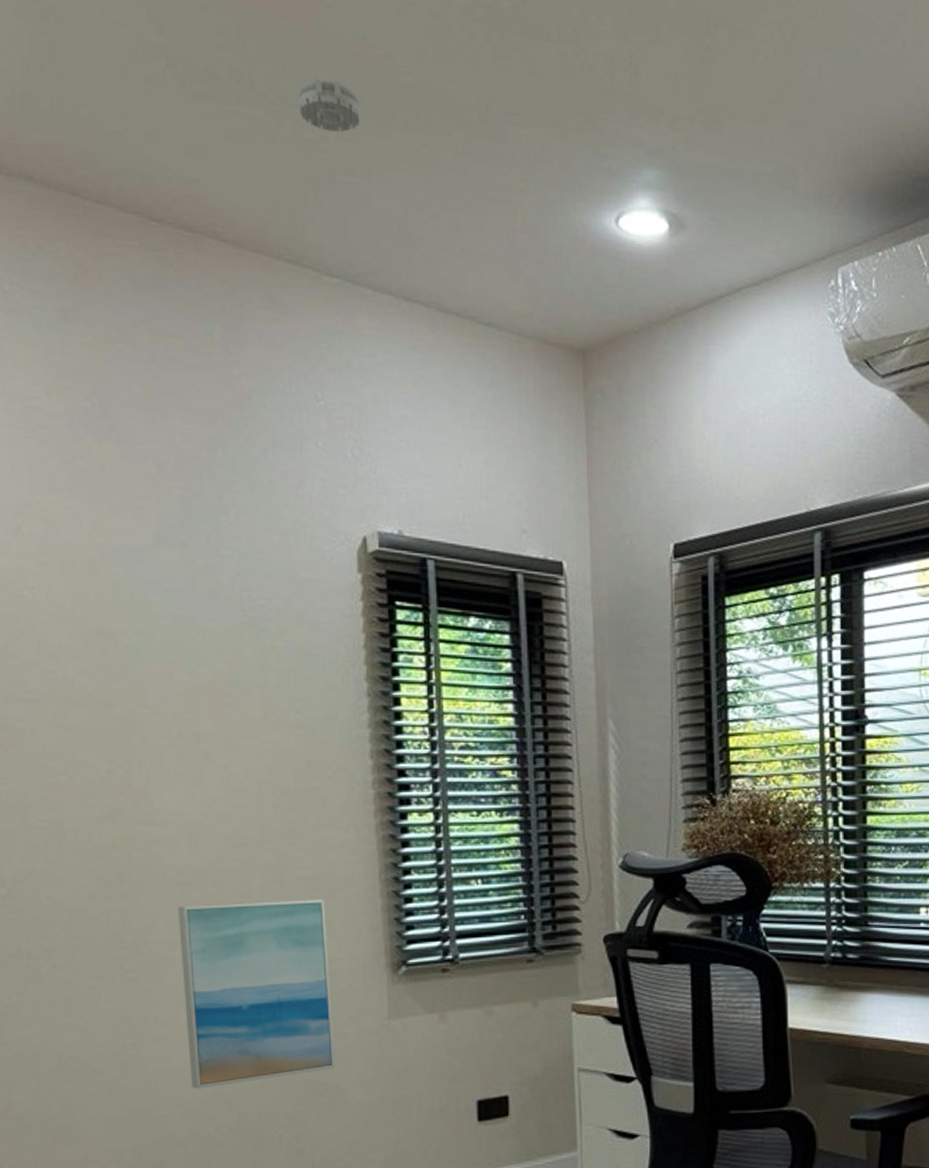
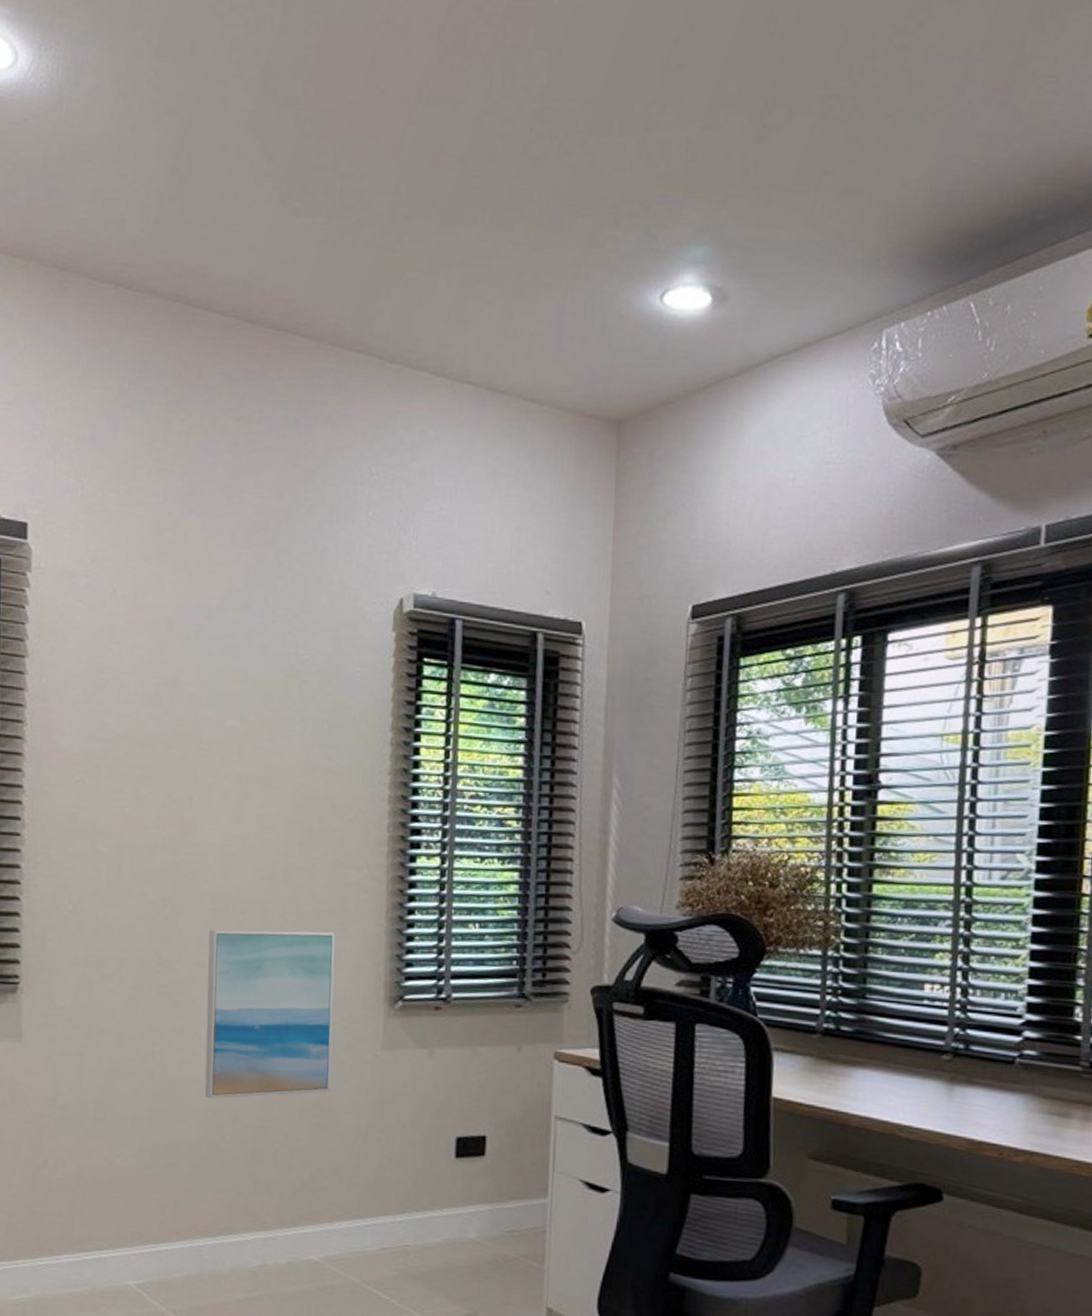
smoke detector: present [297,78,360,133] -> none [379,188,433,234]

